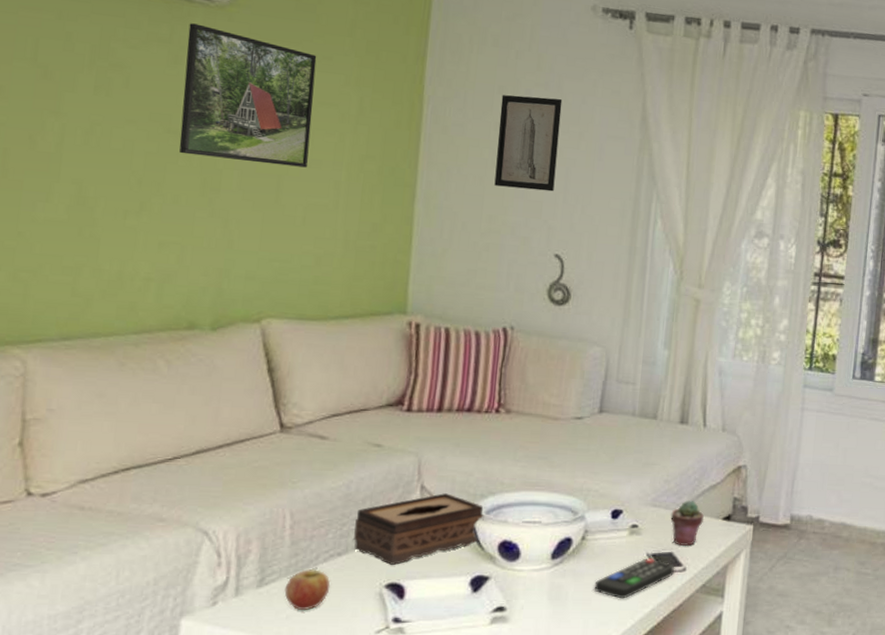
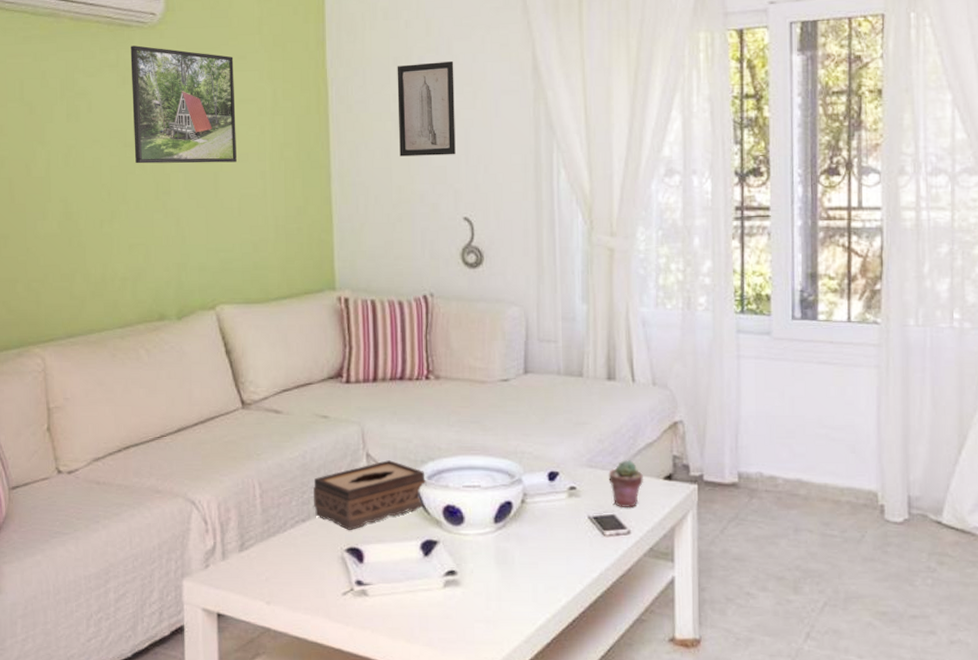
fruit: present [284,569,331,610] -> none [261,535,299,572]
remote control: present [594,558,675,599] -> none [539,521,619,563]

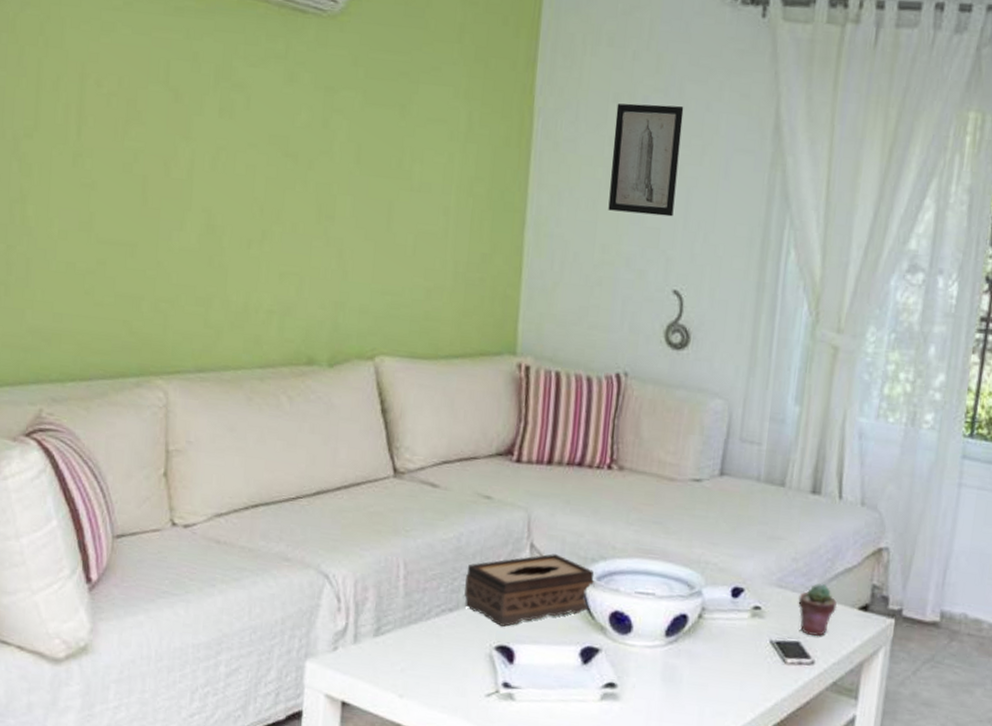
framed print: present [130,45,237,164] -> none [296,36,426,192]

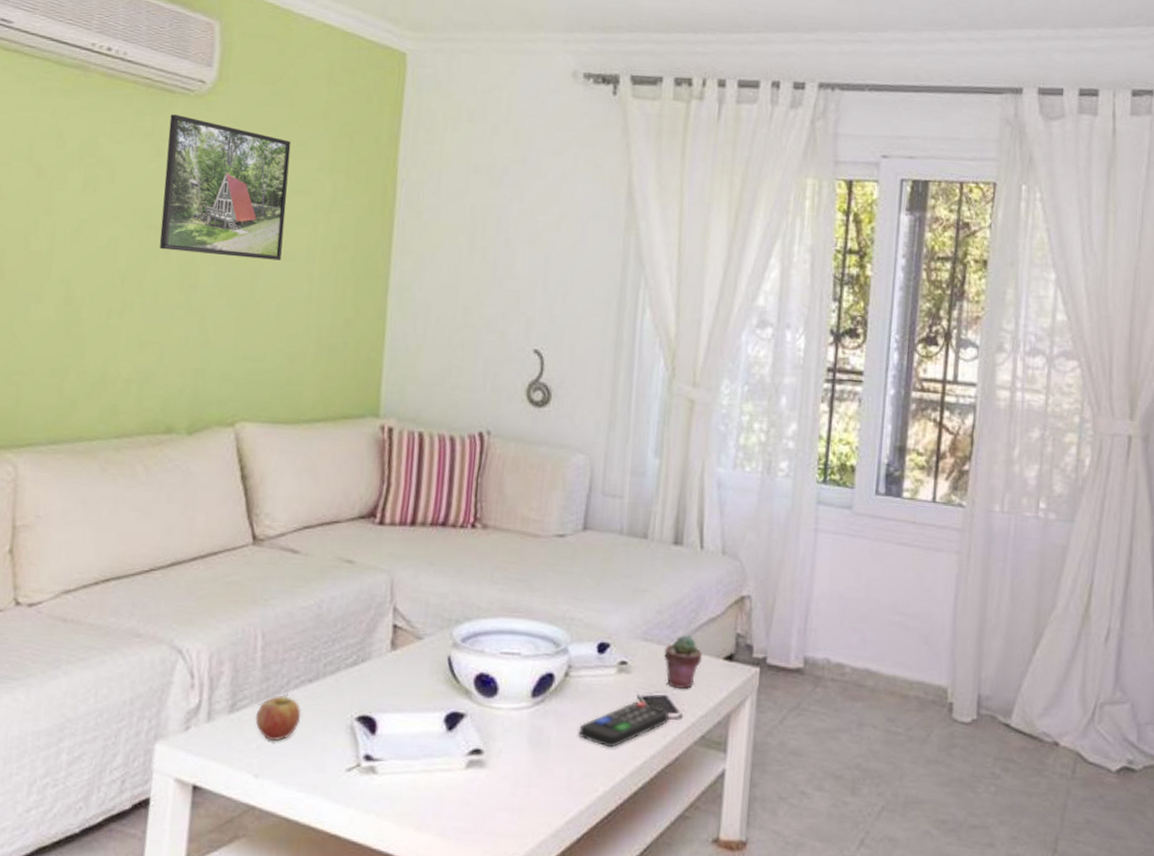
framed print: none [296,36,426,192] -> present [159,114,291,261]
fruit: none [399,622,443,665] -> present [255,696,302,741]
tissue box: present [464,554,595,627] -> none [325,617,460,695]
wall art: present [608,103,684,217] -> none [469,174,541,280]
remote control: none [711,645,802,689] -> present [579,701,670,748]

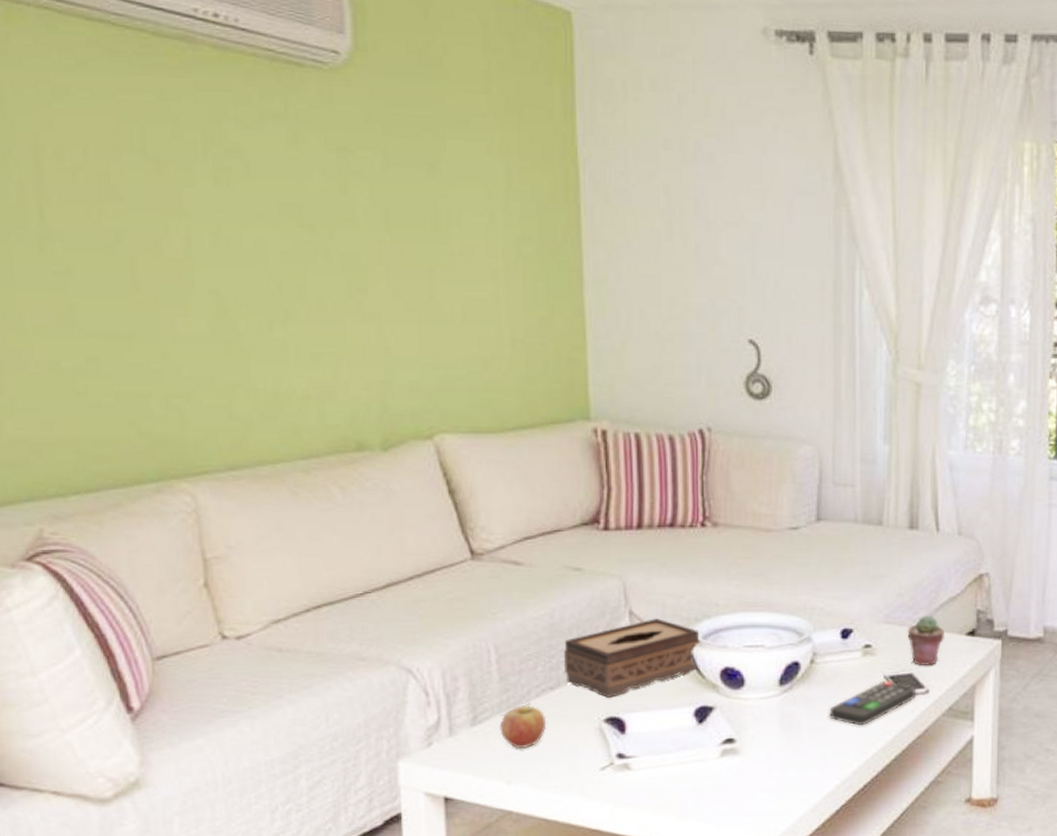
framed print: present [159,114,291,261] -> none [304,92,458,257]
tissue box: none [325,617,460,695] -> present [564,618,701,698]

